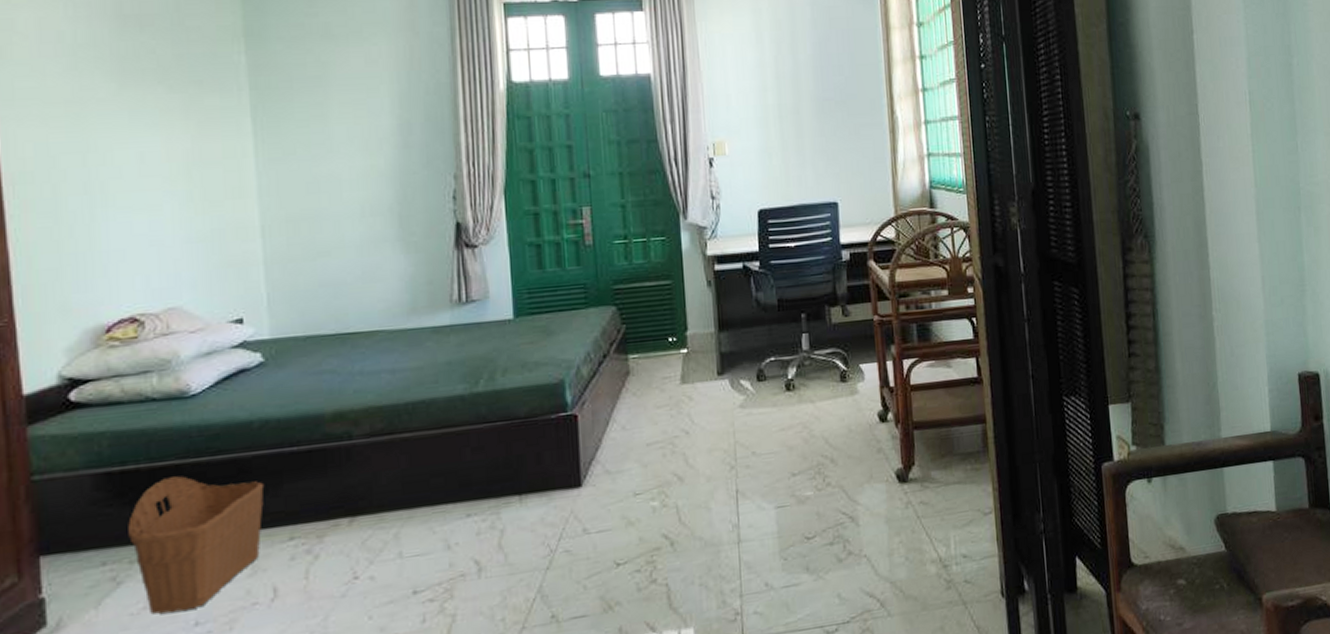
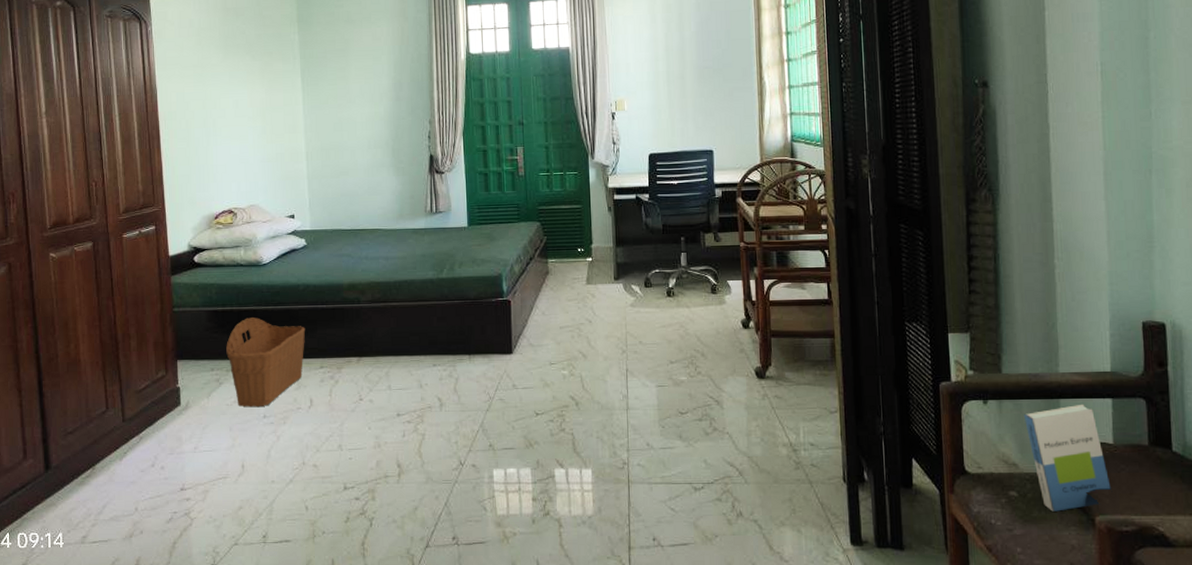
book: none [1188,470,1277,596] -> present [1023,404,1112,512]

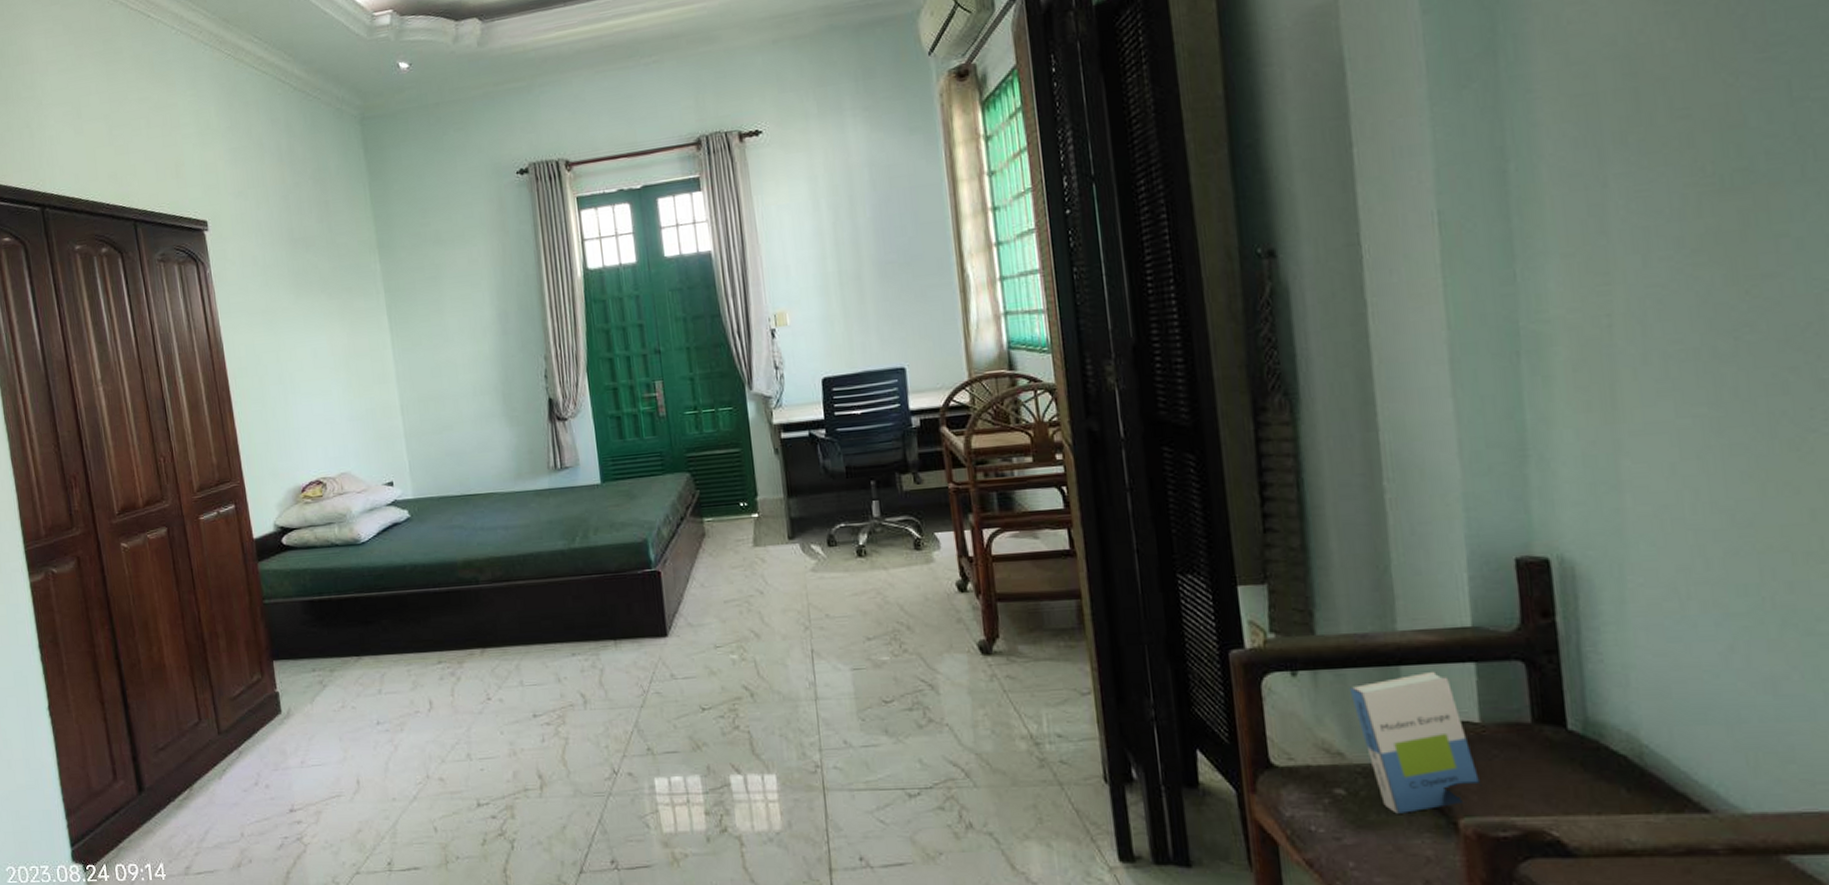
wicker basket: present [226,317,306,408] -> none [327,606,418,713]

